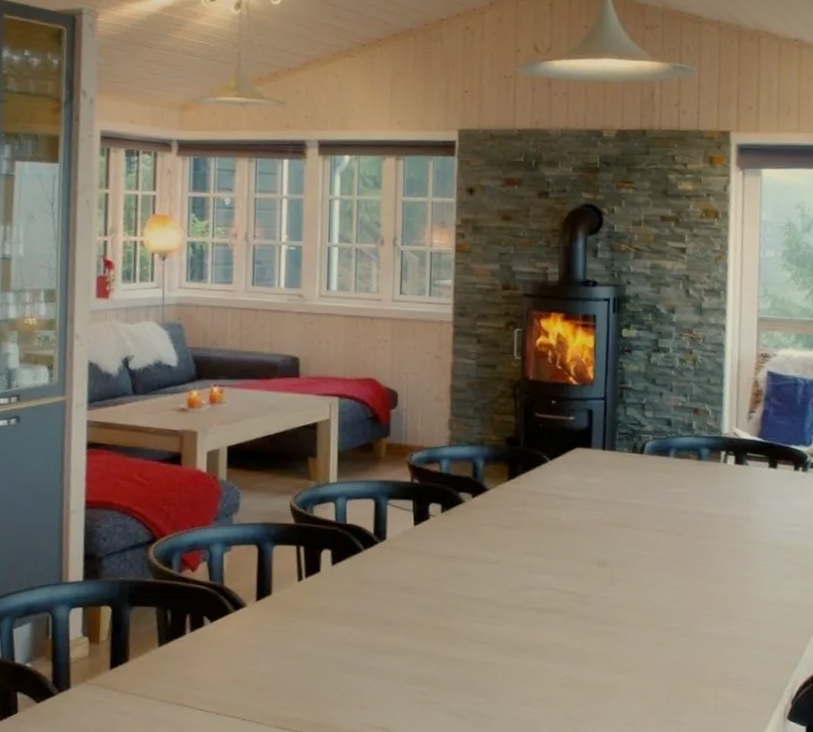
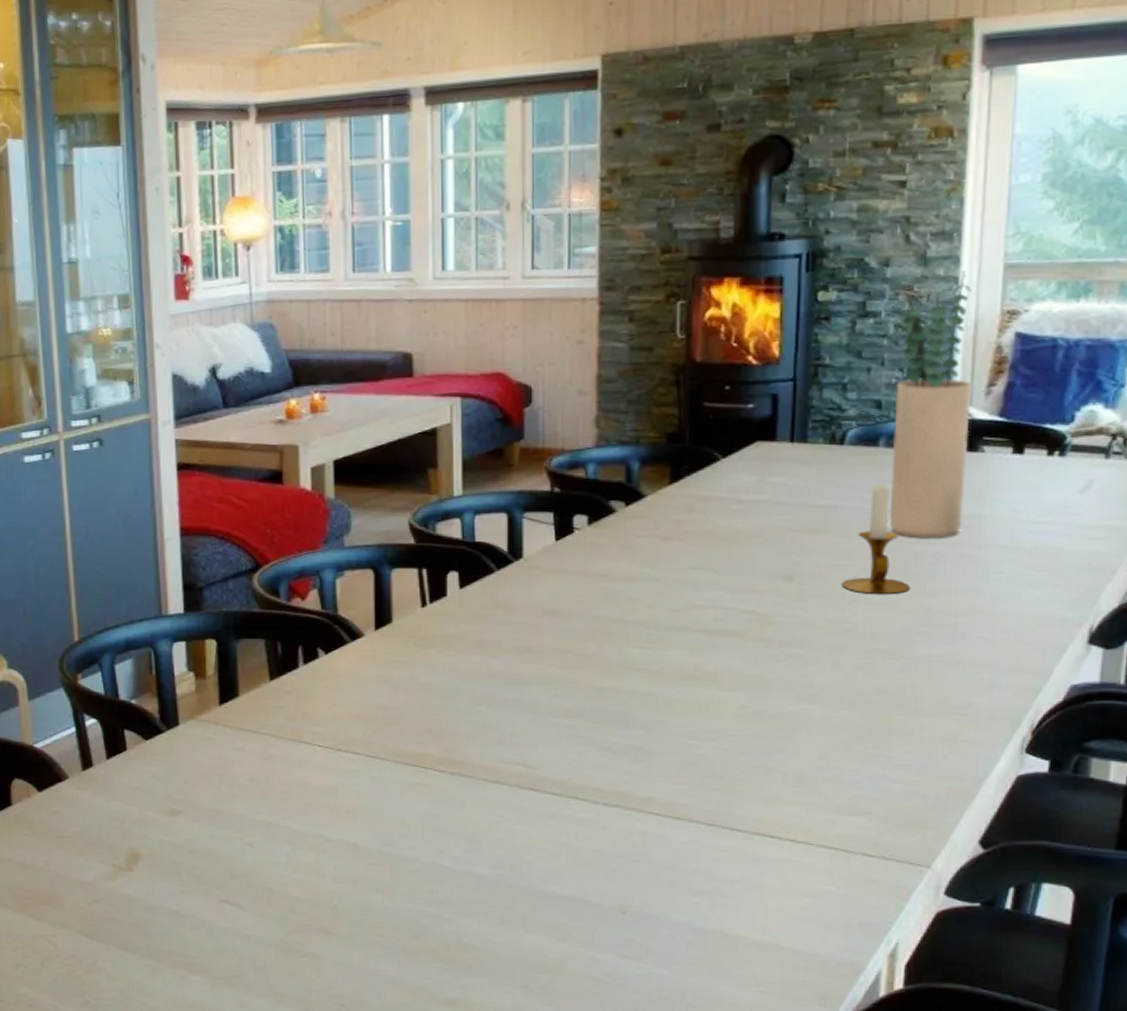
candlestick: none [643,488,695,581] -> present [841,484,909,594]
vase: none [679,320,738,535] -> present [889,270,972,539]

